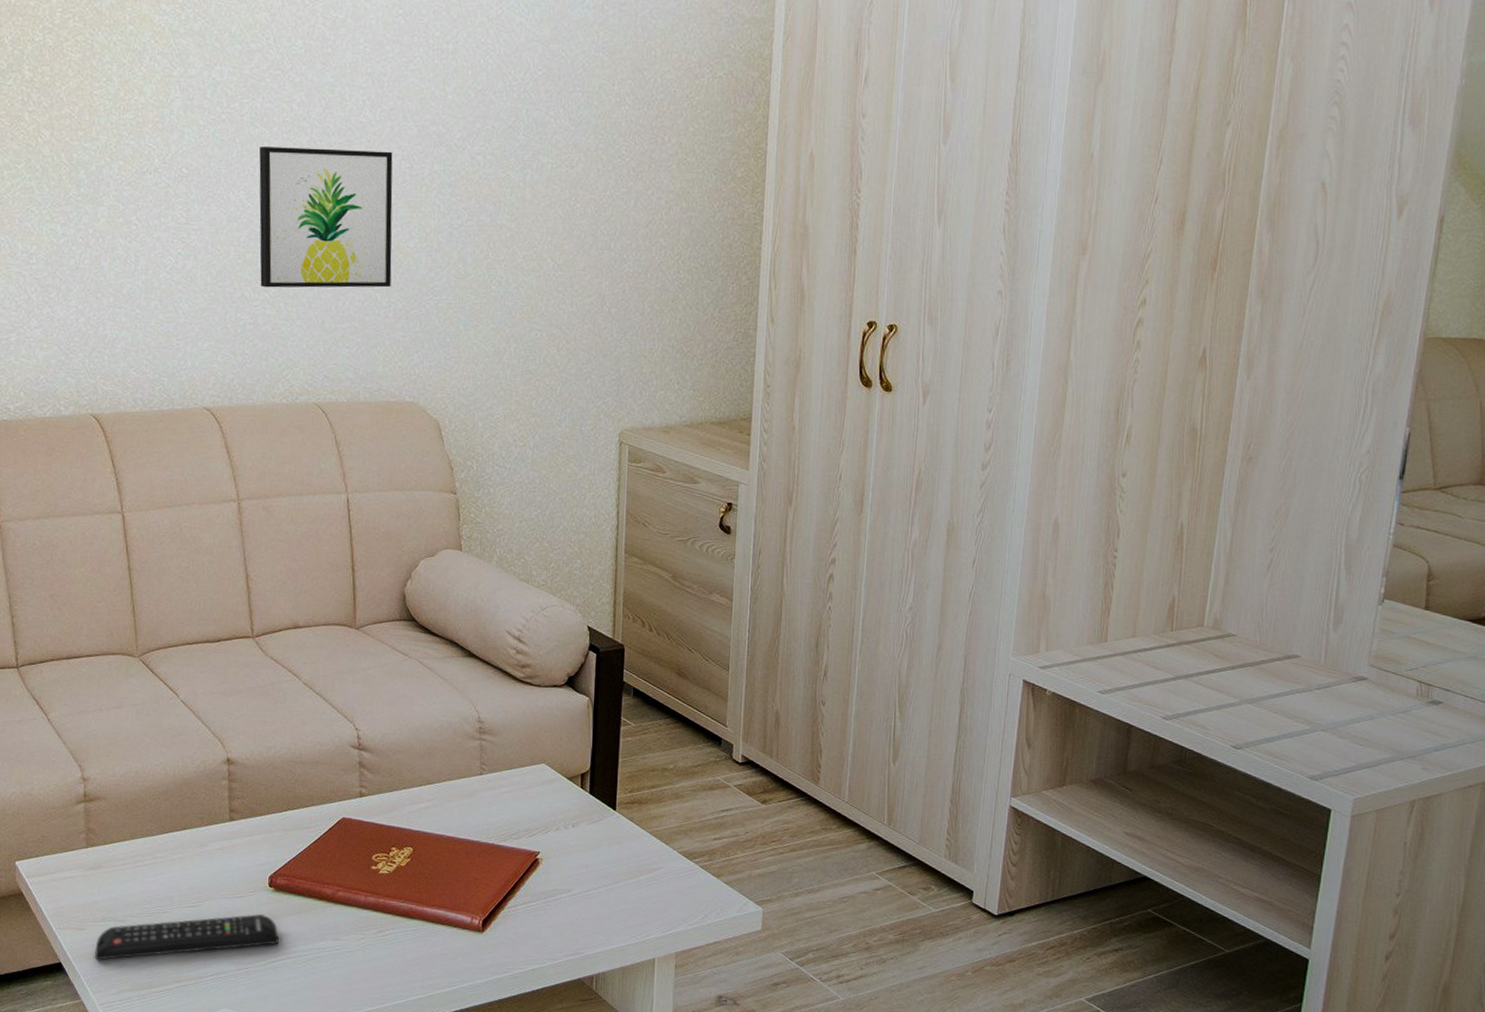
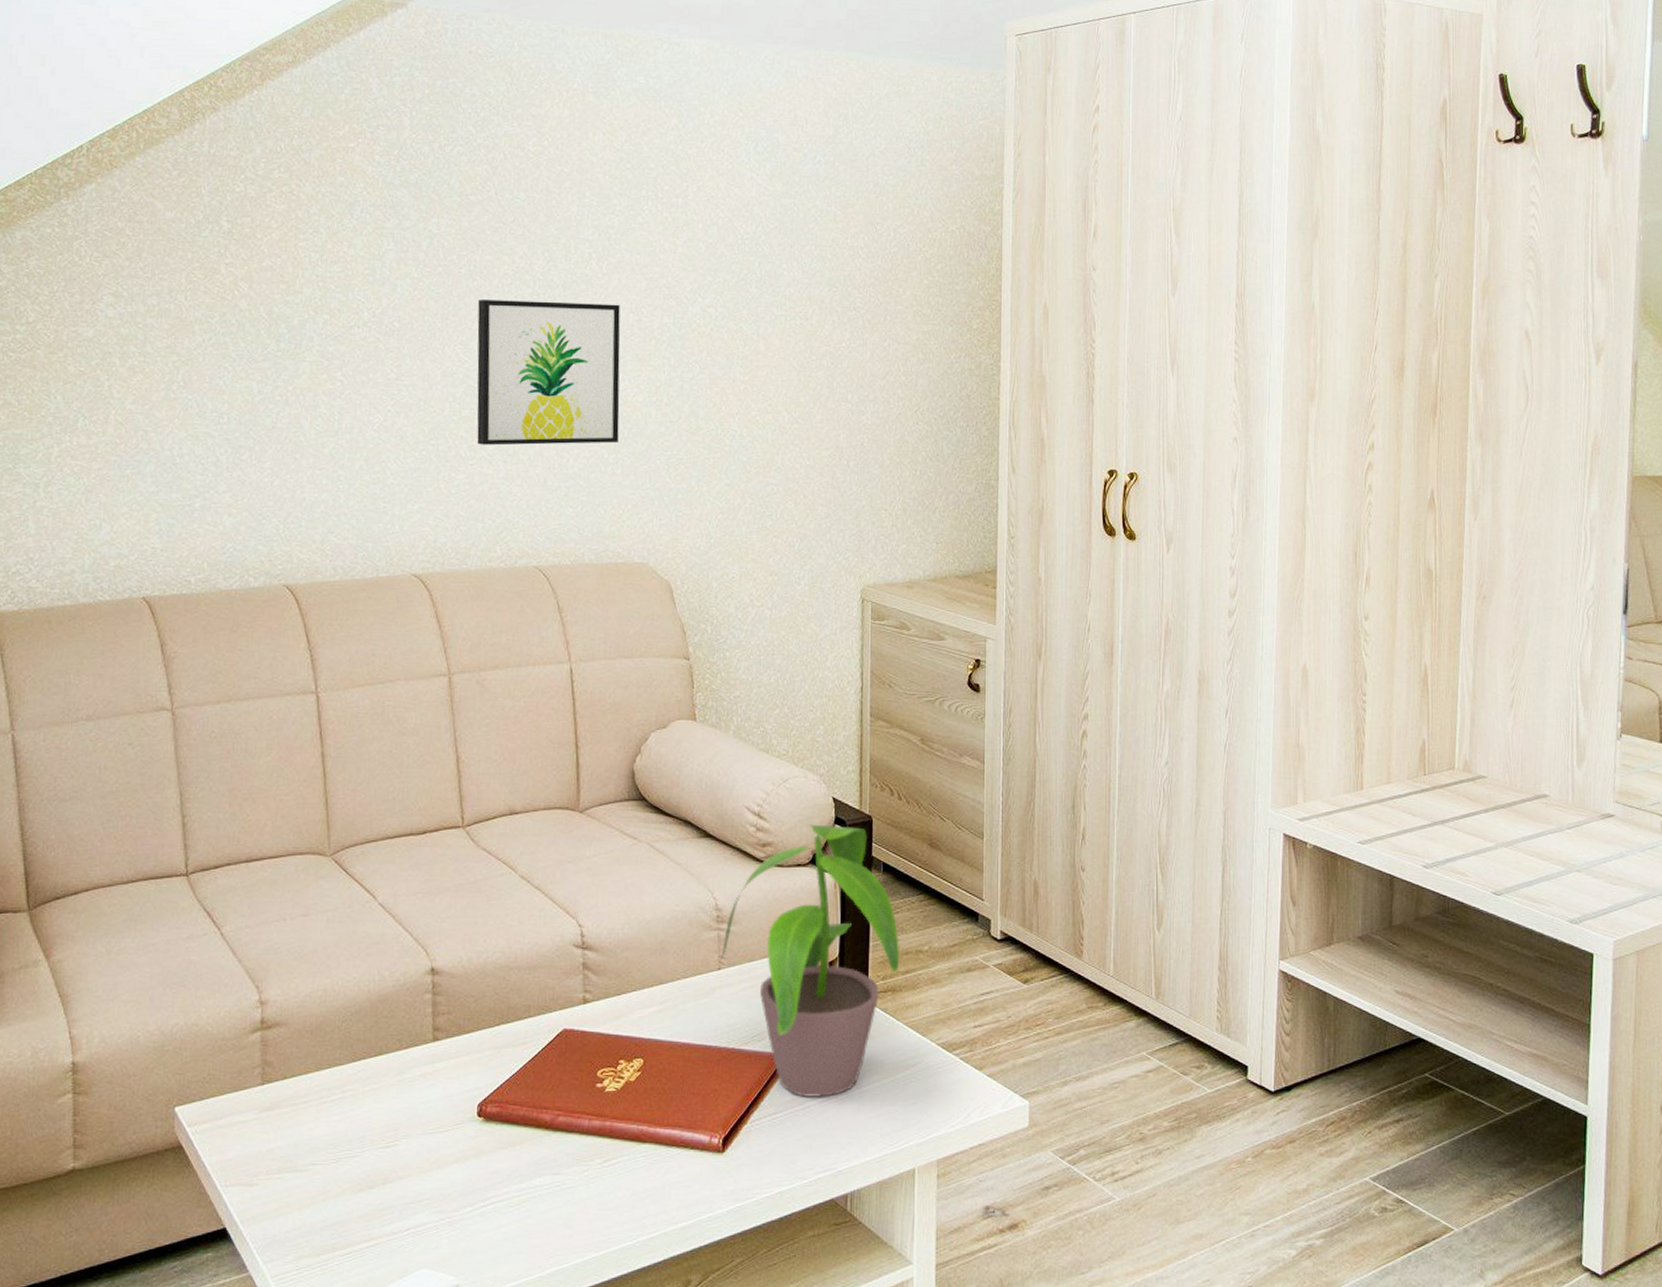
remote control: present [95,914,279,960] -> none [268,1151,489,1221]
potted plant: none [481,649,646,891] -> present [720,824,899,1097]

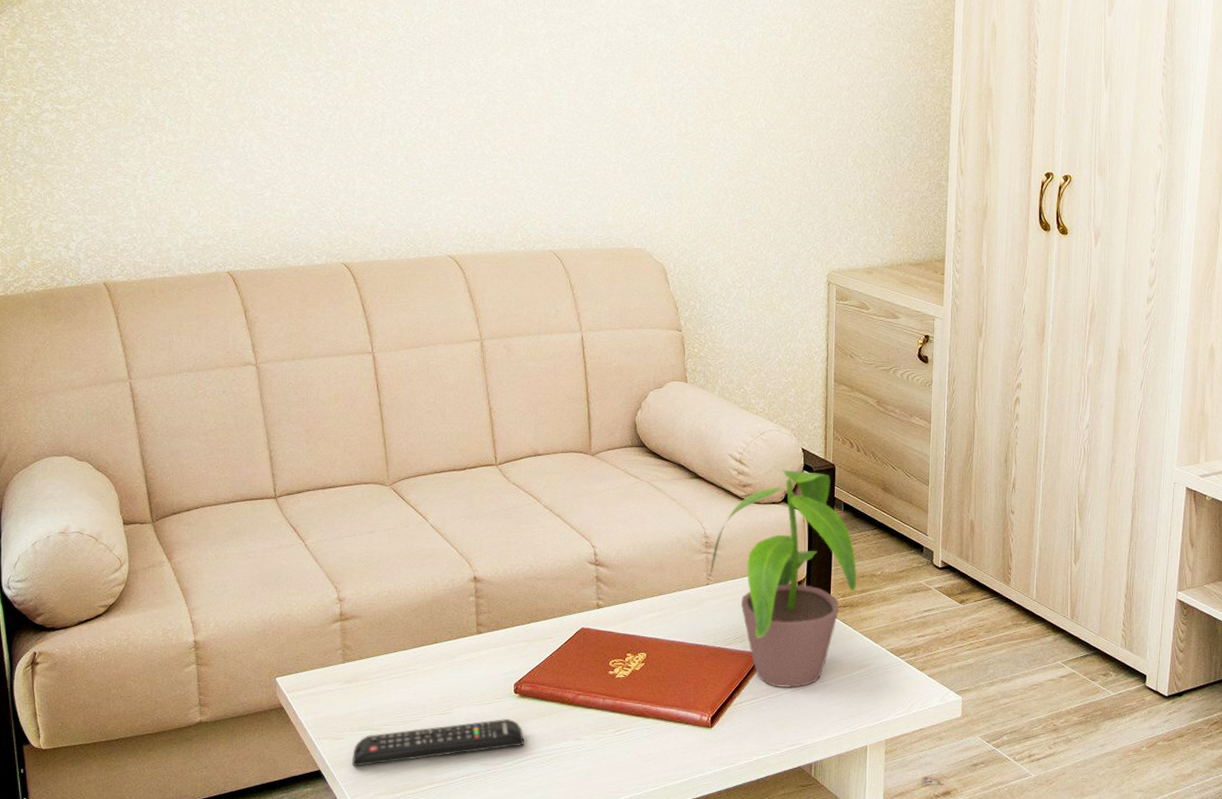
remote control: none [268,1151,489,1221] -> present [352,719,524,767]
wall art: present [477,300,620,446] -> none [496,17,620,146]

